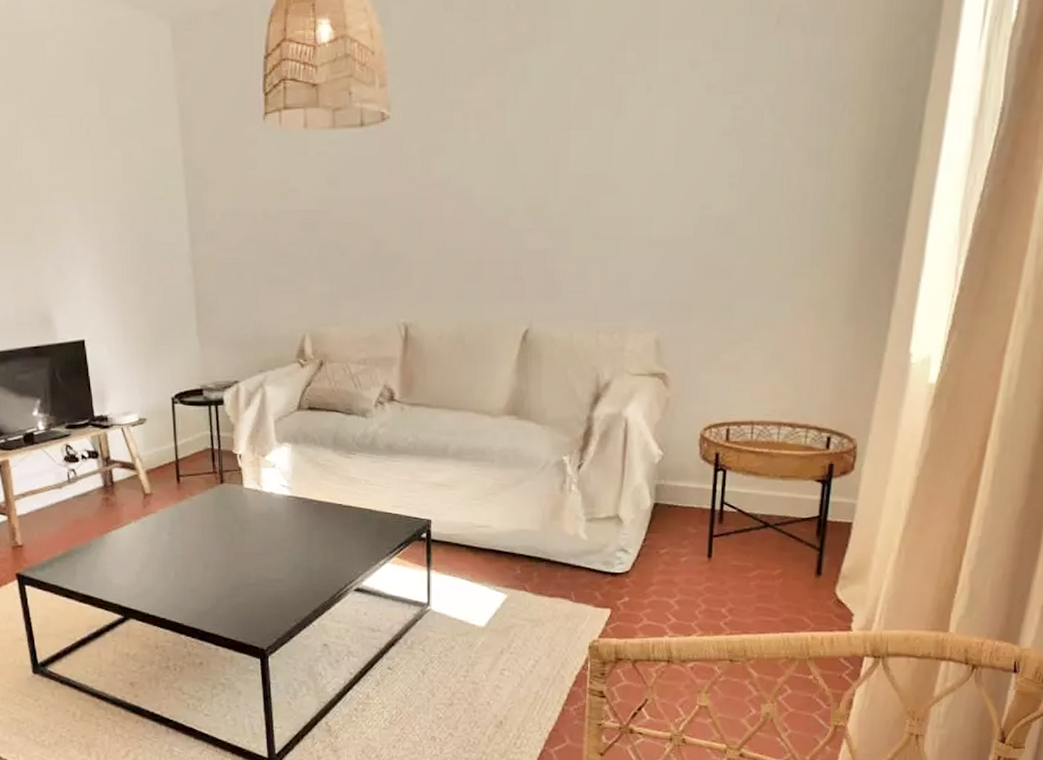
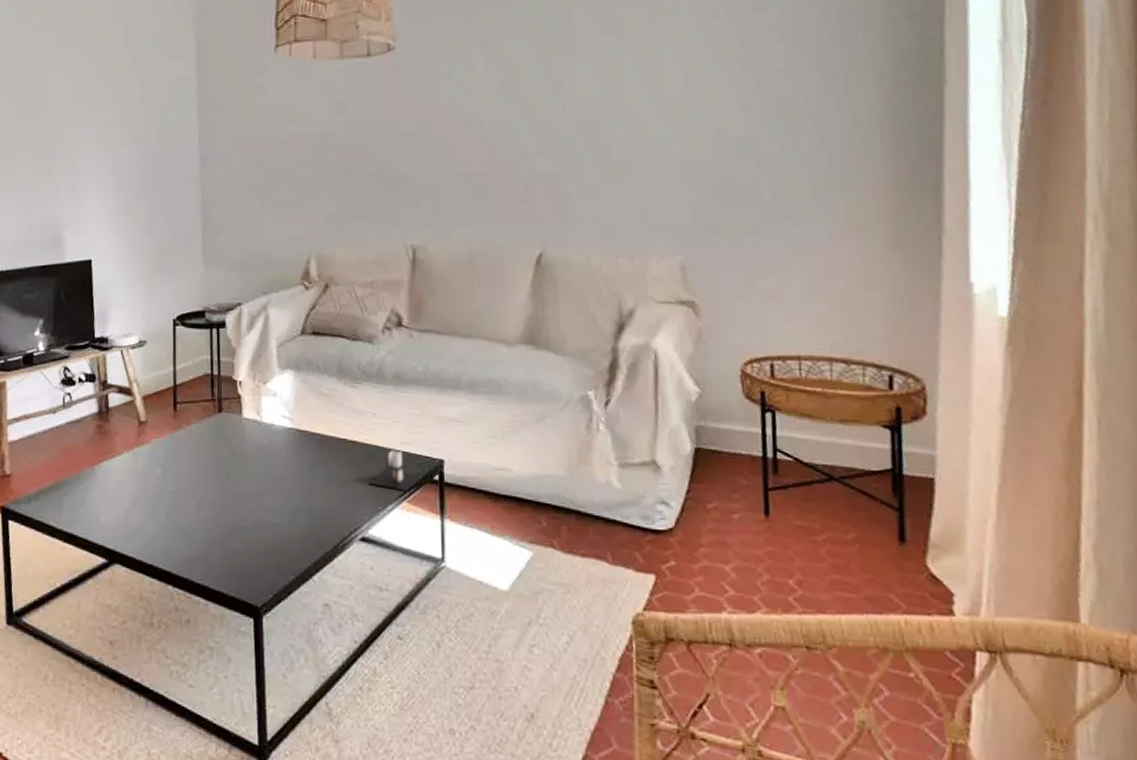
candle: none [363,512,411,548] -> present [369,450,422,491]

